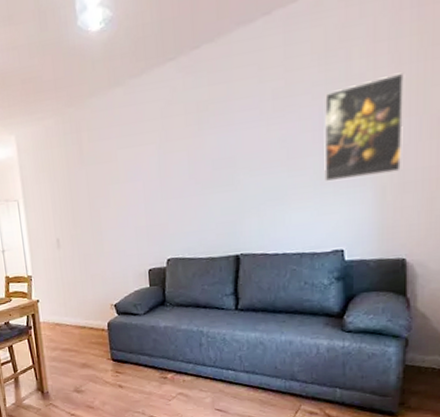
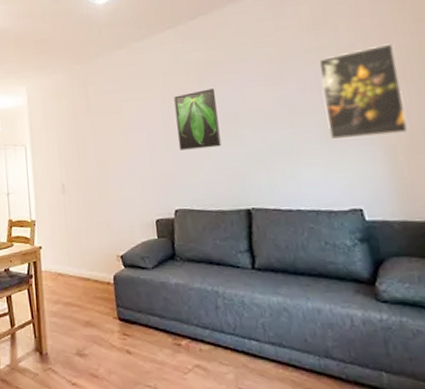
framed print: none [171,130,216,199] -> present [174,88,221,150]

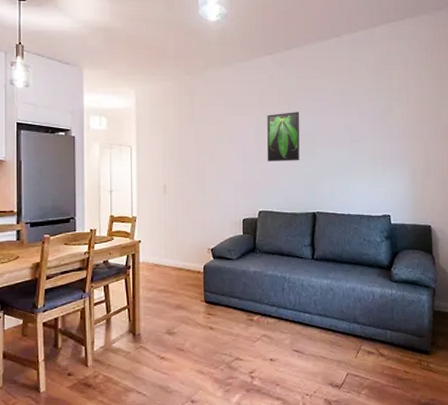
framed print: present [318,43,408,140] -> none [375,93,426,162]

